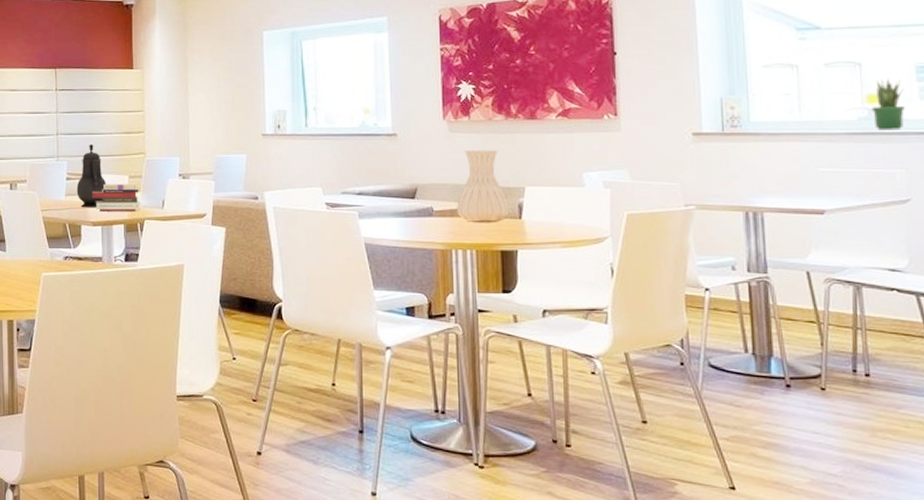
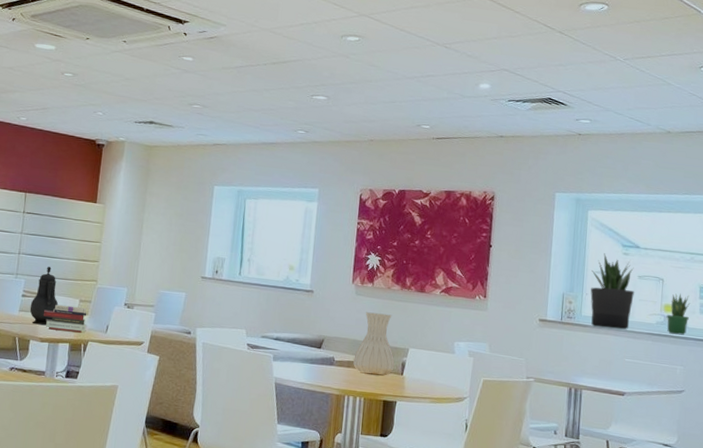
planter: none [756,42,821,135] -> present [590,253,634,330]

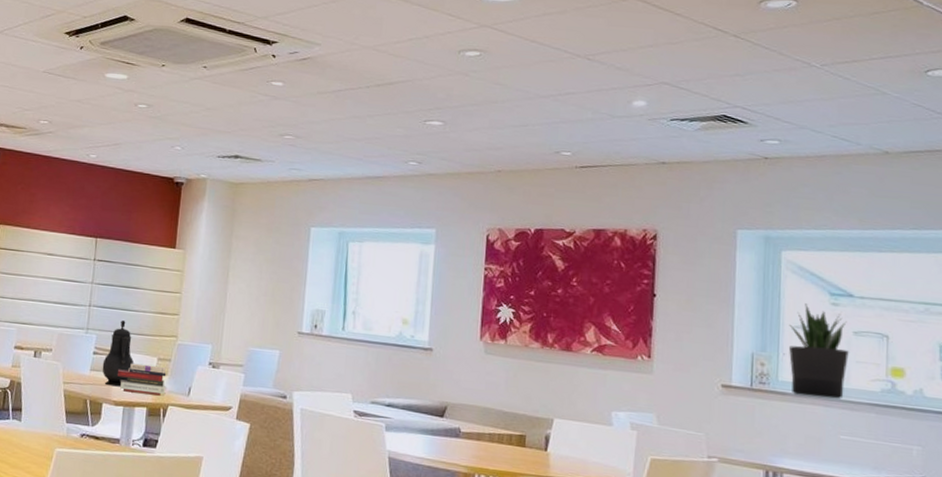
vase: present [353,312,395,376] -> none [484,374,536,452]
planter: present [666,293,690,335] -> none [894,353,928,407]

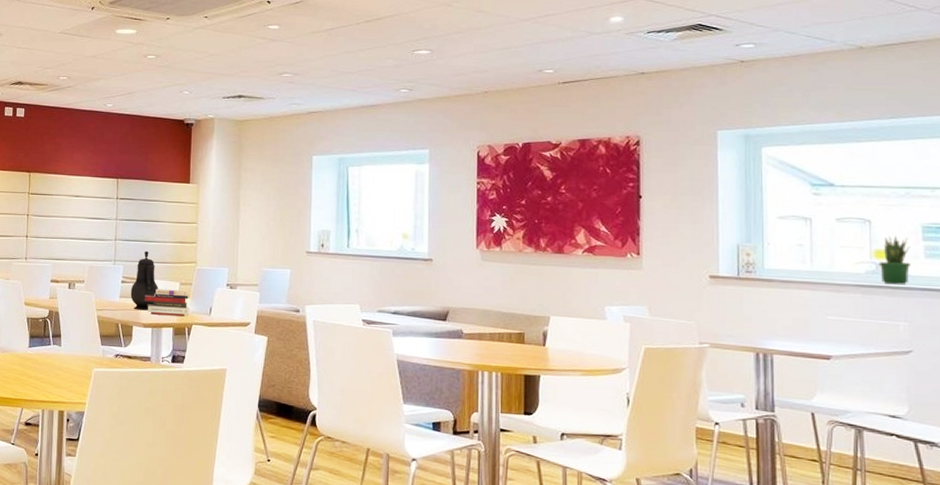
planter: present [789,303,849,399] -> none [772,195,832,283]
planter: none [894,353,928,407] -> present [878,235,912,285]

